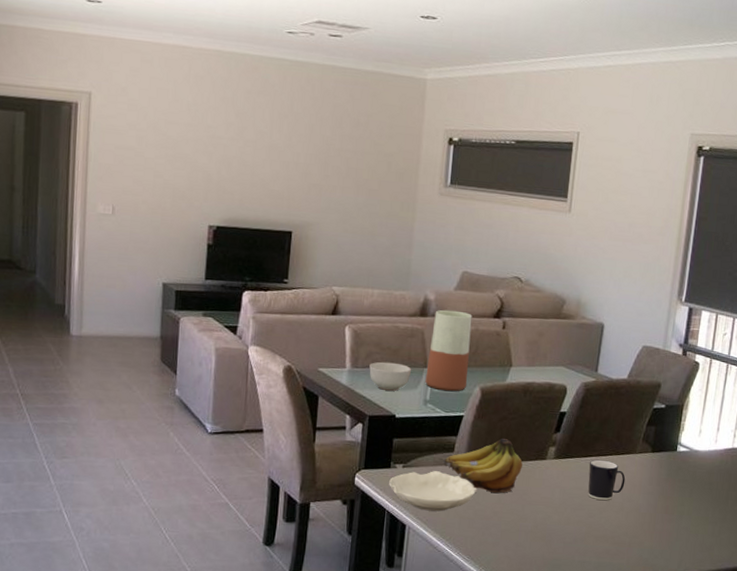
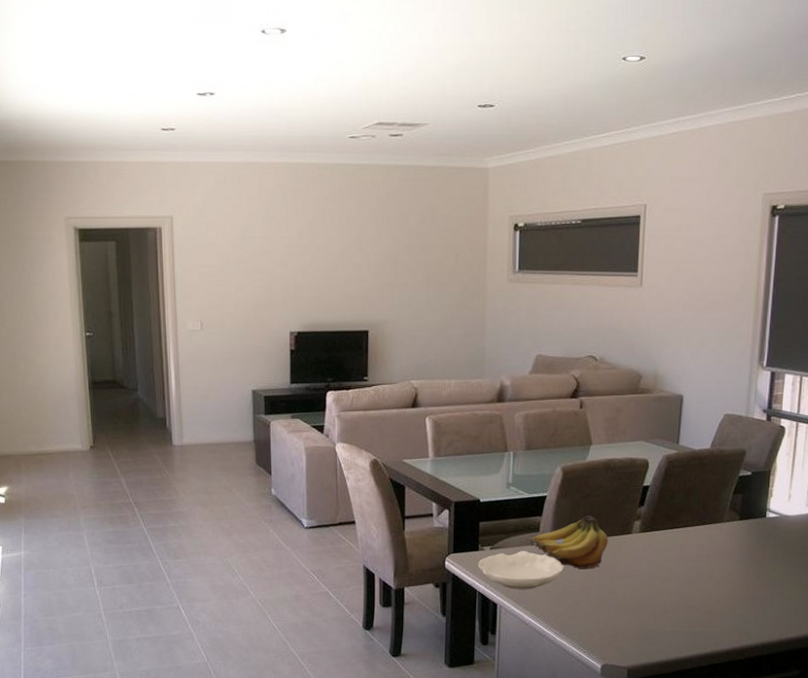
bowl: present [369,361,412,391] -> none [451,449,493,476]
vase: present [425,309,473,392] -> none [507,394,549,473]
mug: present [588,459,626,501] -> none [675,530,714,571]

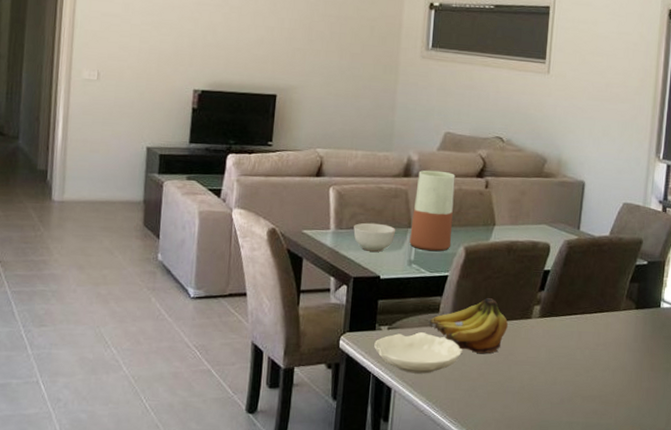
bowl: none [451,449,493,476] -> present [353,222,396,252]
vase: none [507,394,549,473] -> present [409,170,456,252]

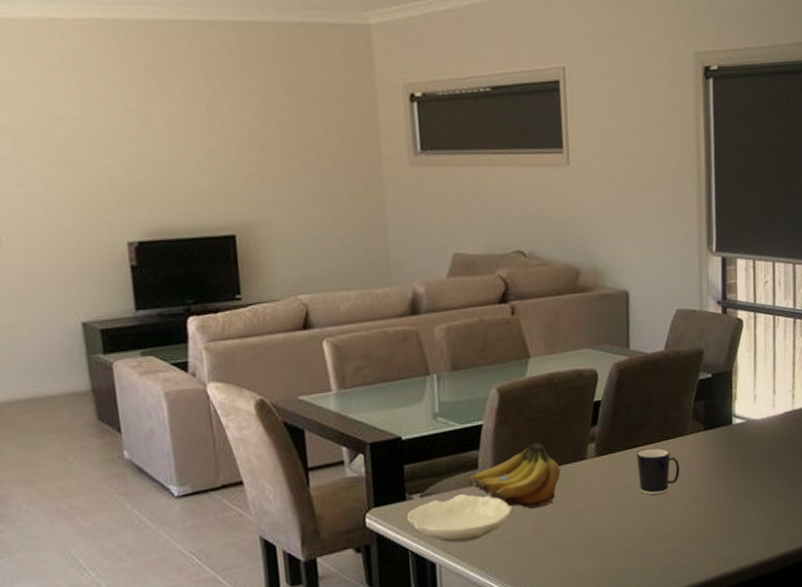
bowl: present [353,222,396,252] -> none [360,374,412,410]
vase: present [409,170,456,252] -> none [428,301,480,400]
mug: none [573,317,611,360] -> present [636,448,680,496]

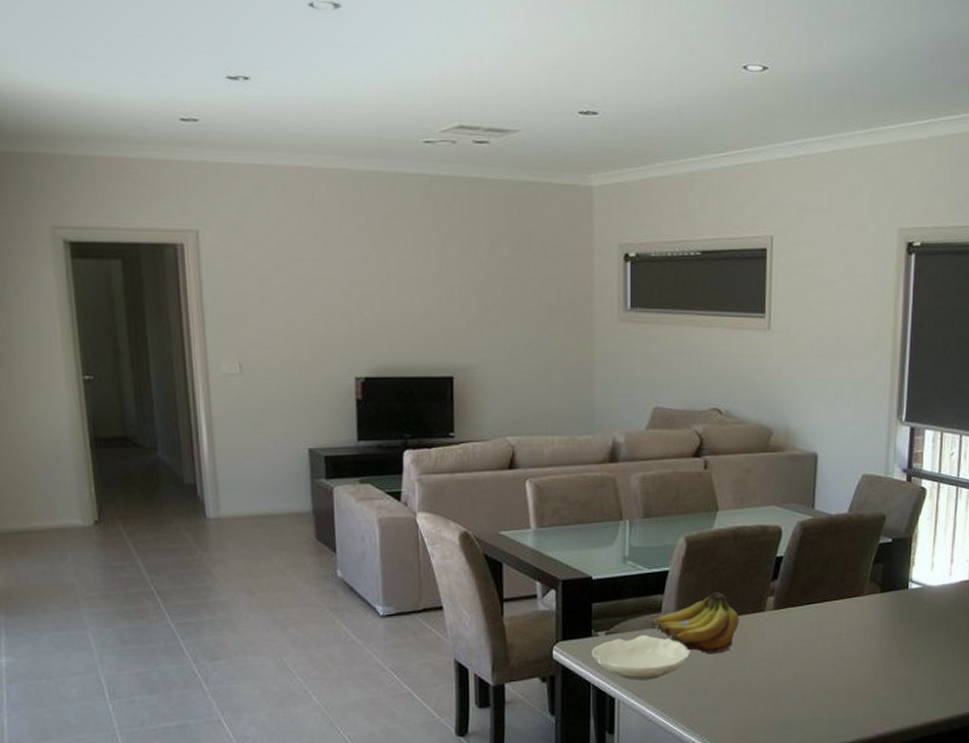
mug: present [636,448,680,496] -> none [812,606,854,651]

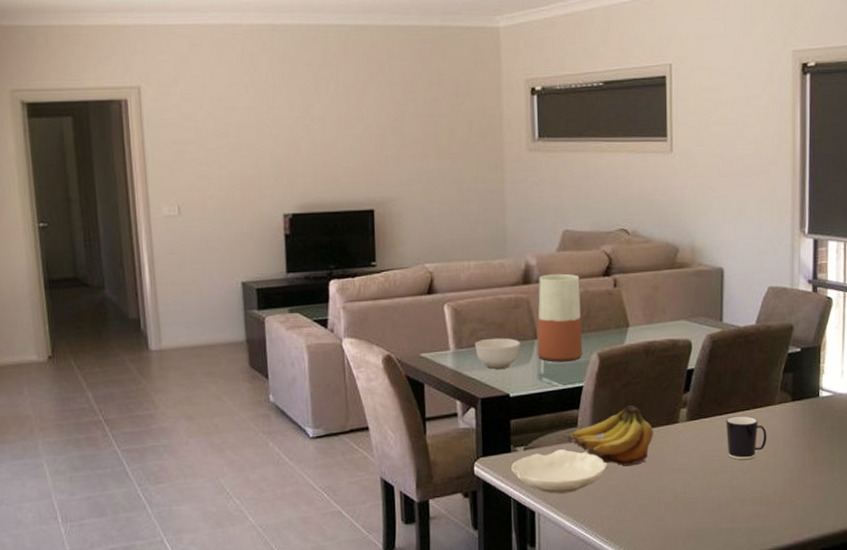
bowl: none [557,517,606,550] -> present [475,337,521,369]
vase: none [622,452,669,545] -> present [537,273,582,362]
mug: none [812,606,854,651] -> present [725,415,767,460]

